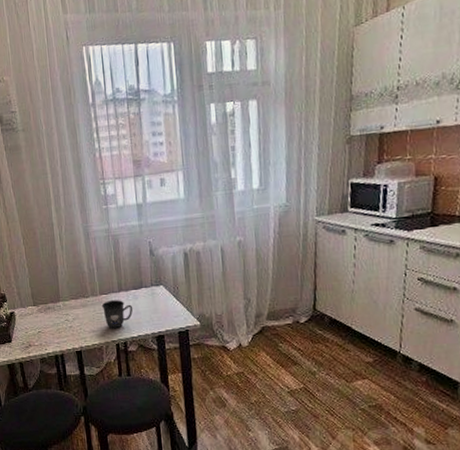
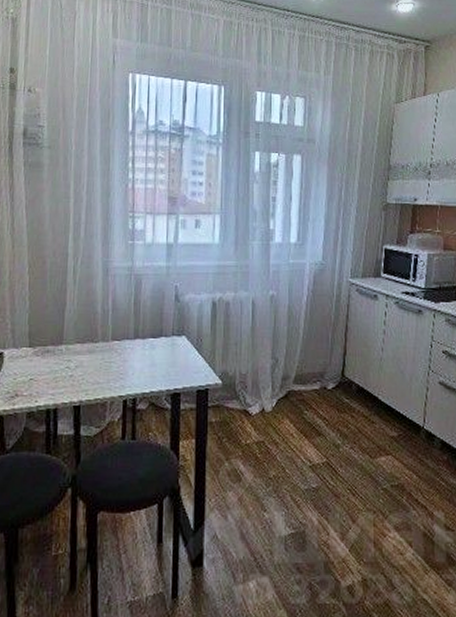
mug: present [101,300,133,329] -> none [112,348,149,382]

